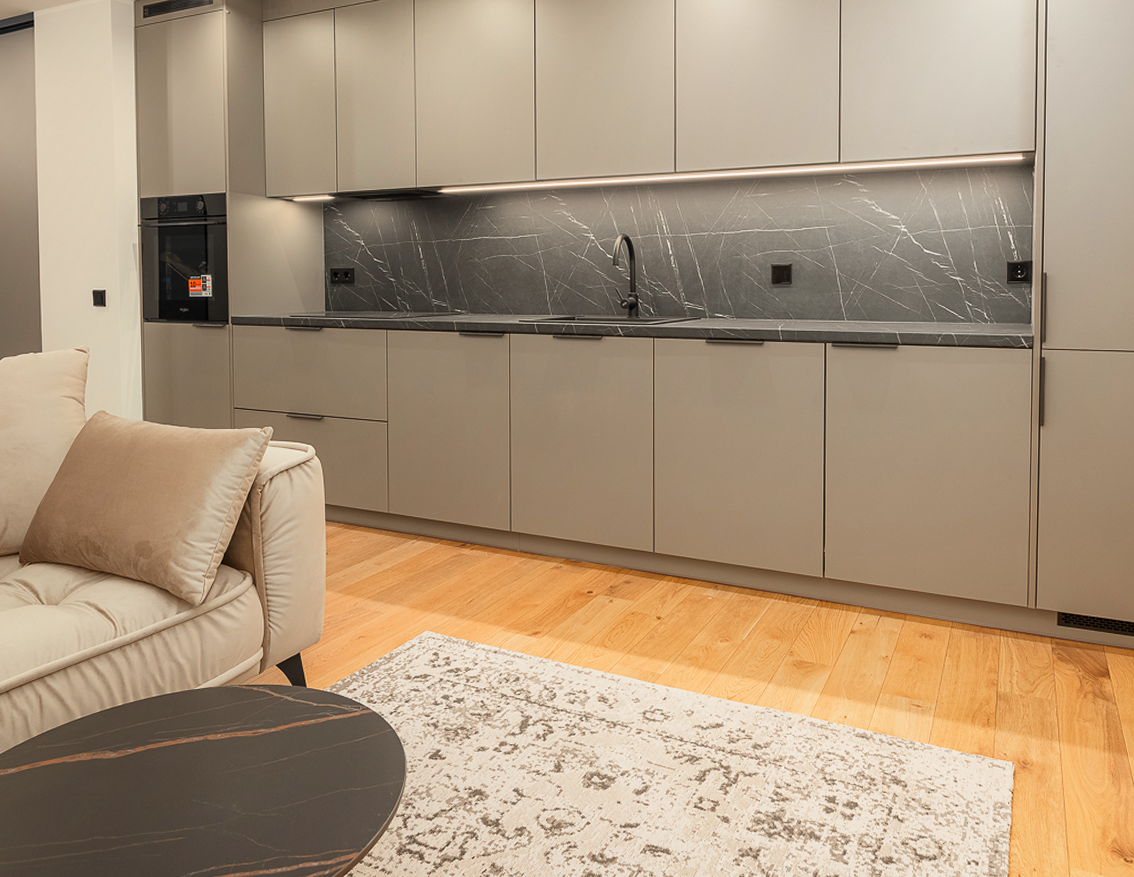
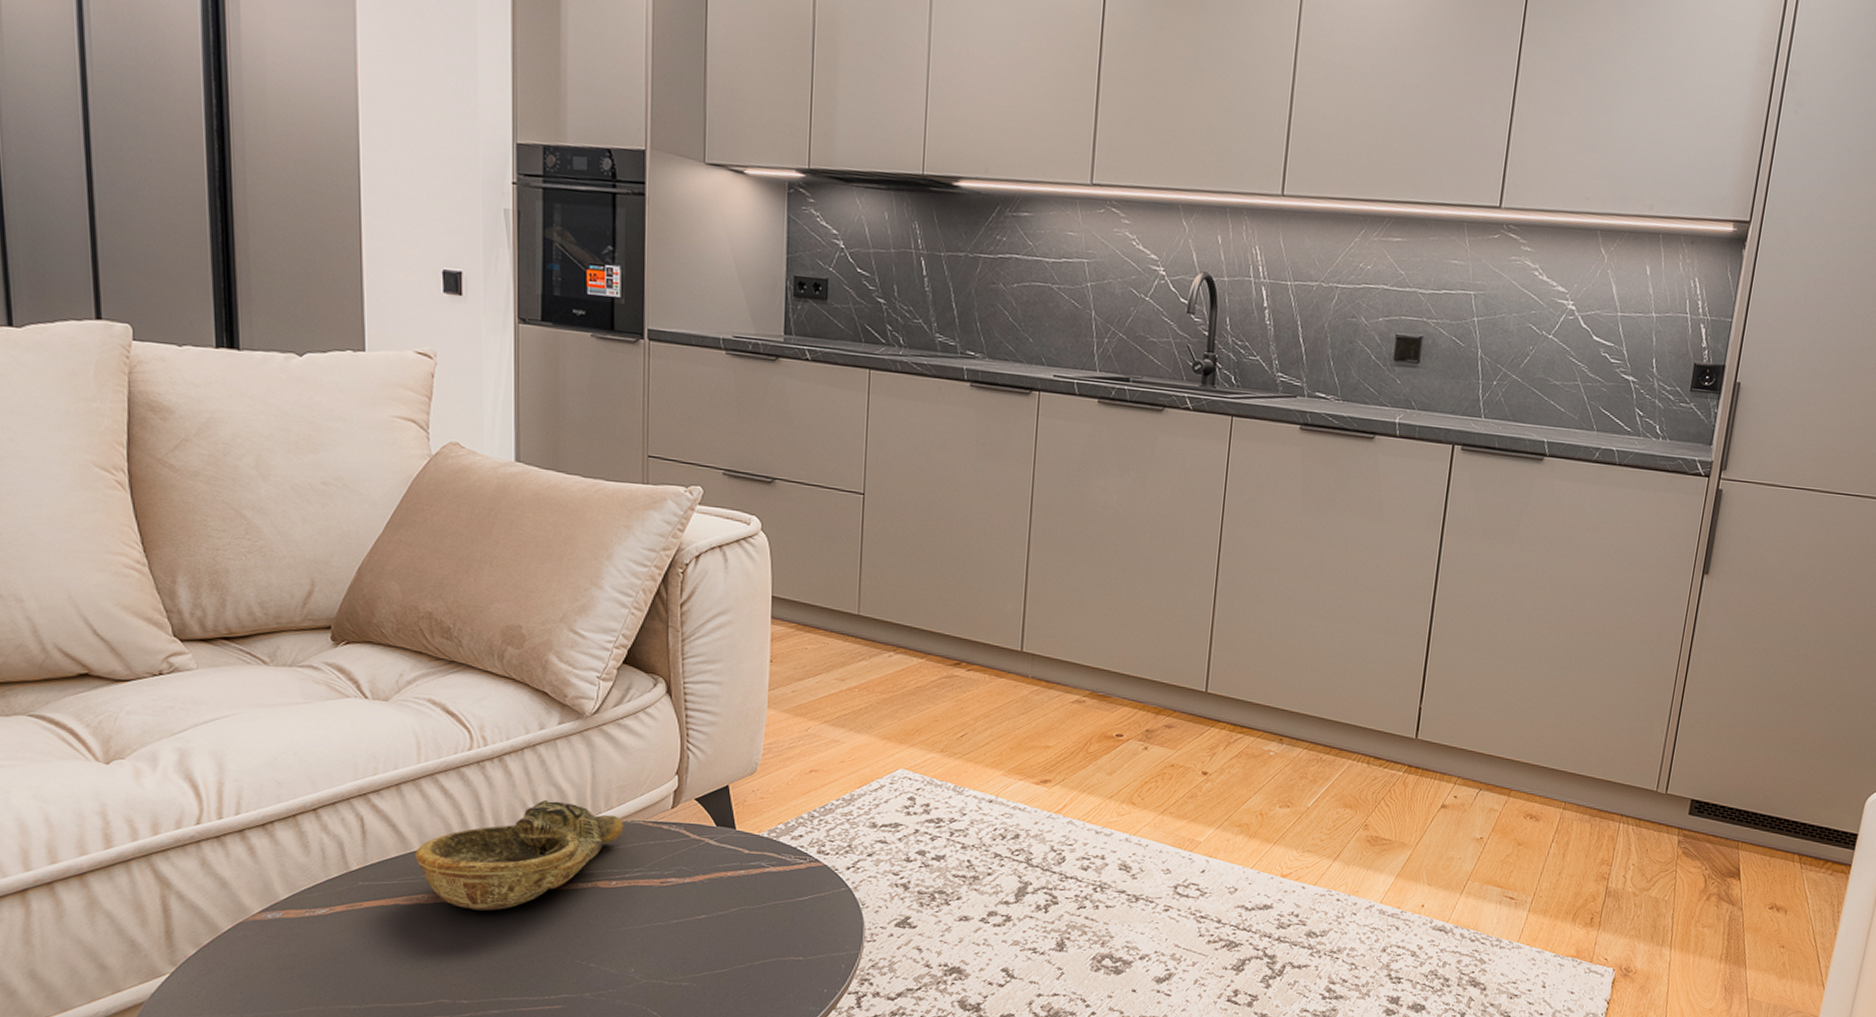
decorative bowl: none [77,673,225,763] -> present [415,799,623,911]

